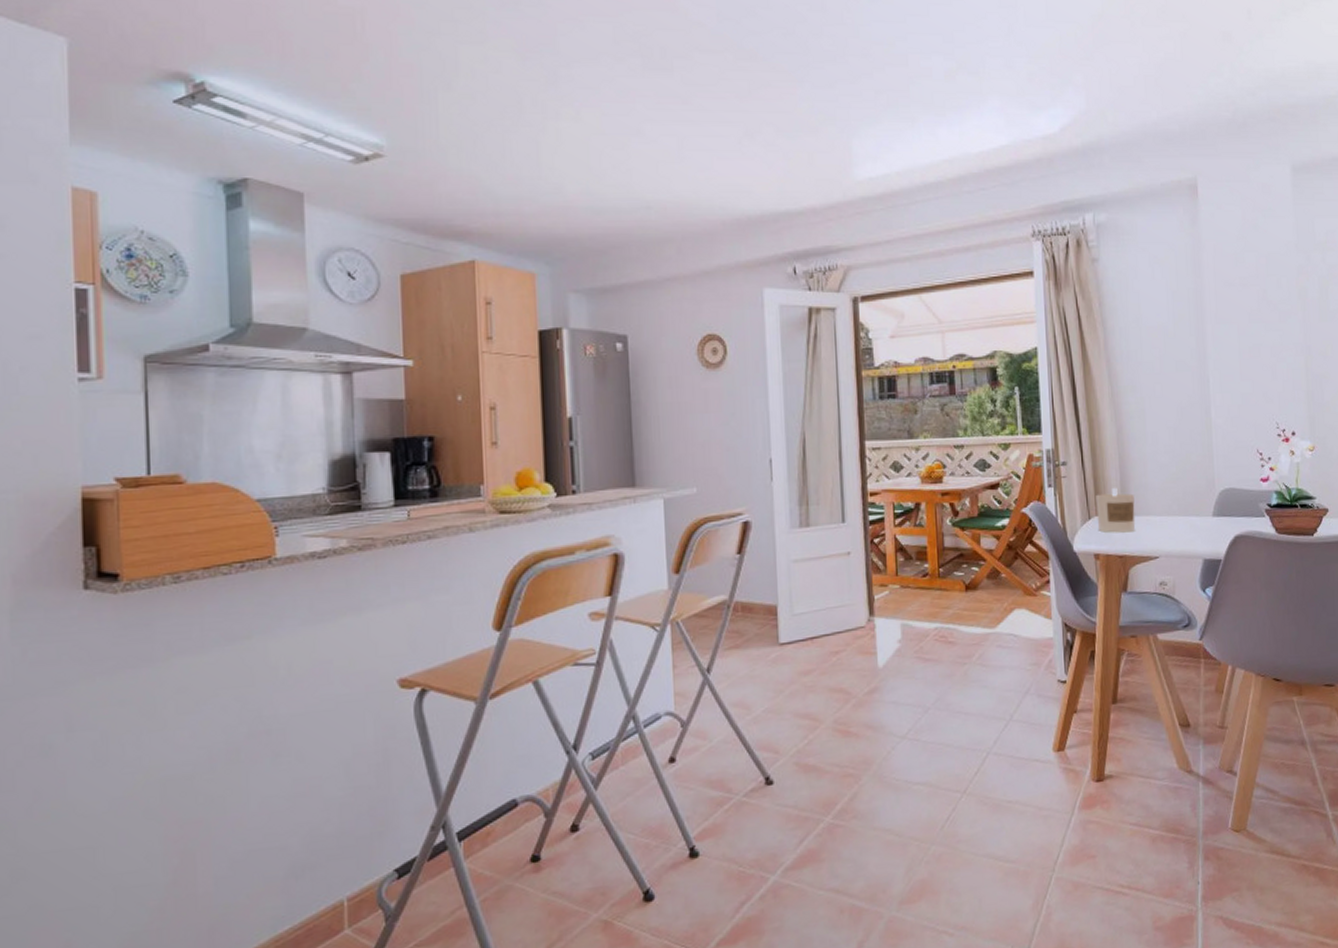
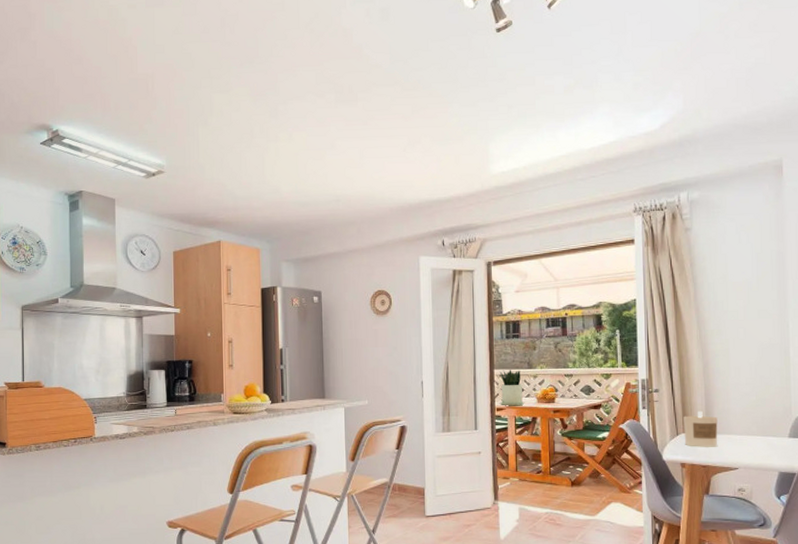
planter: none [872,441,905,490] -> present [499,370,525,406]

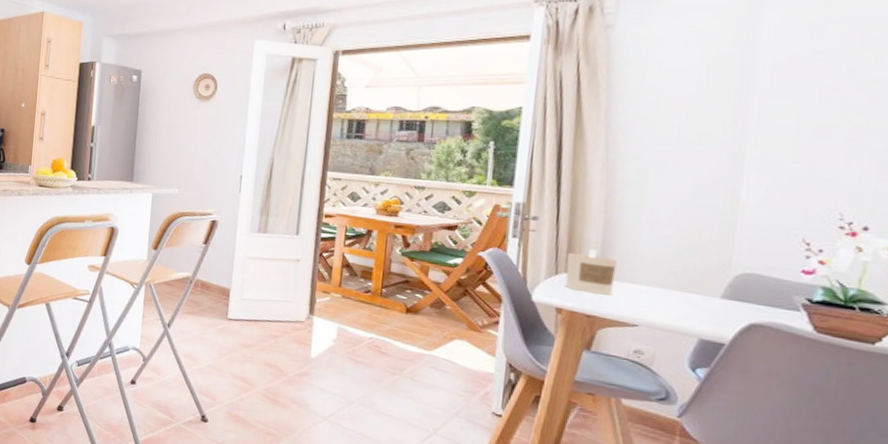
planter: present [499,370,525,406] -> none [330,173,360,216]

